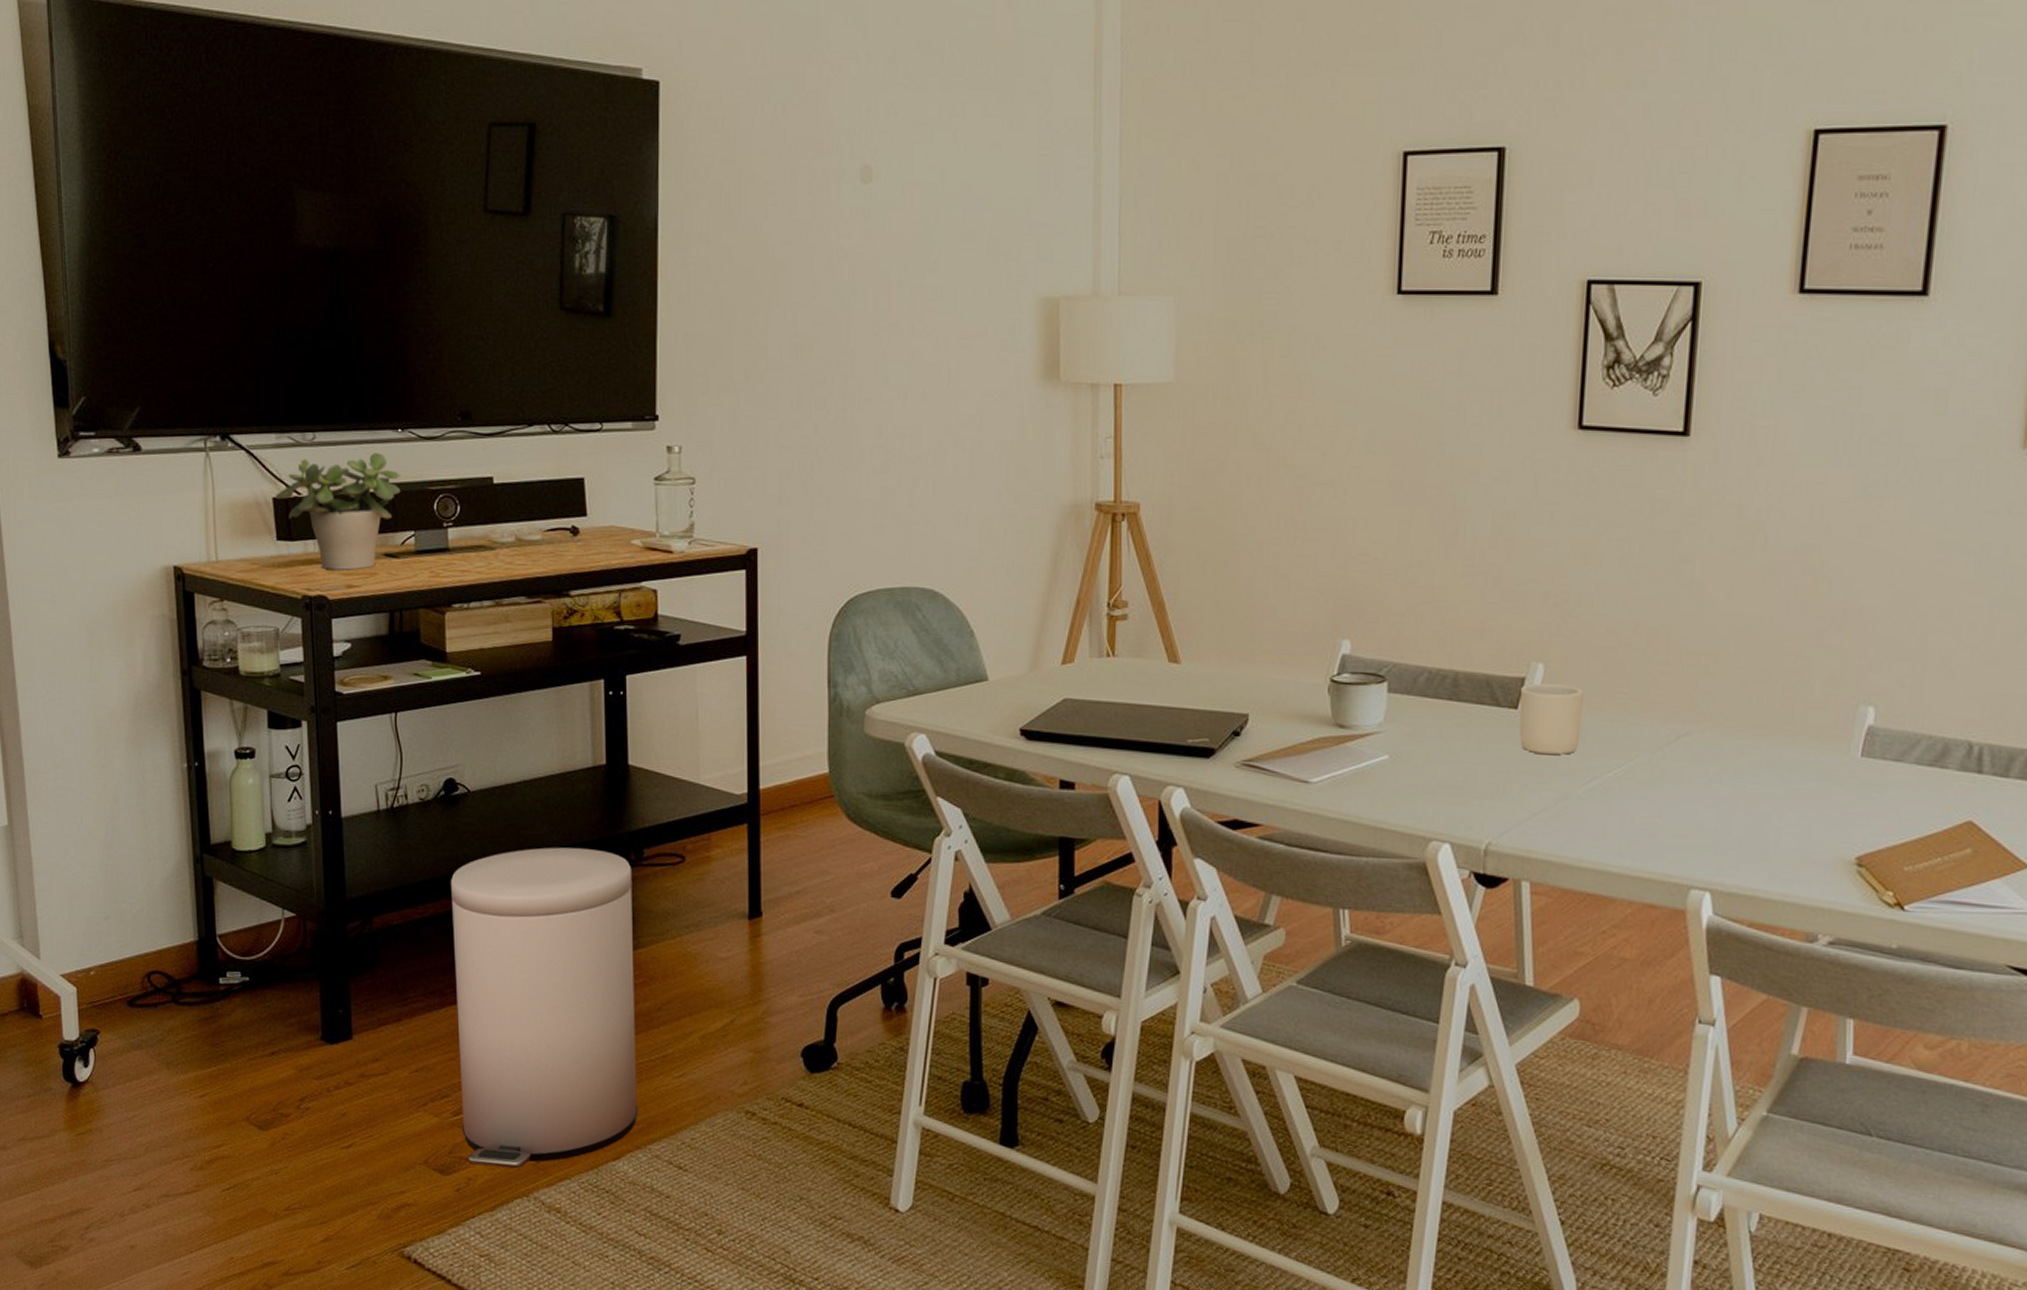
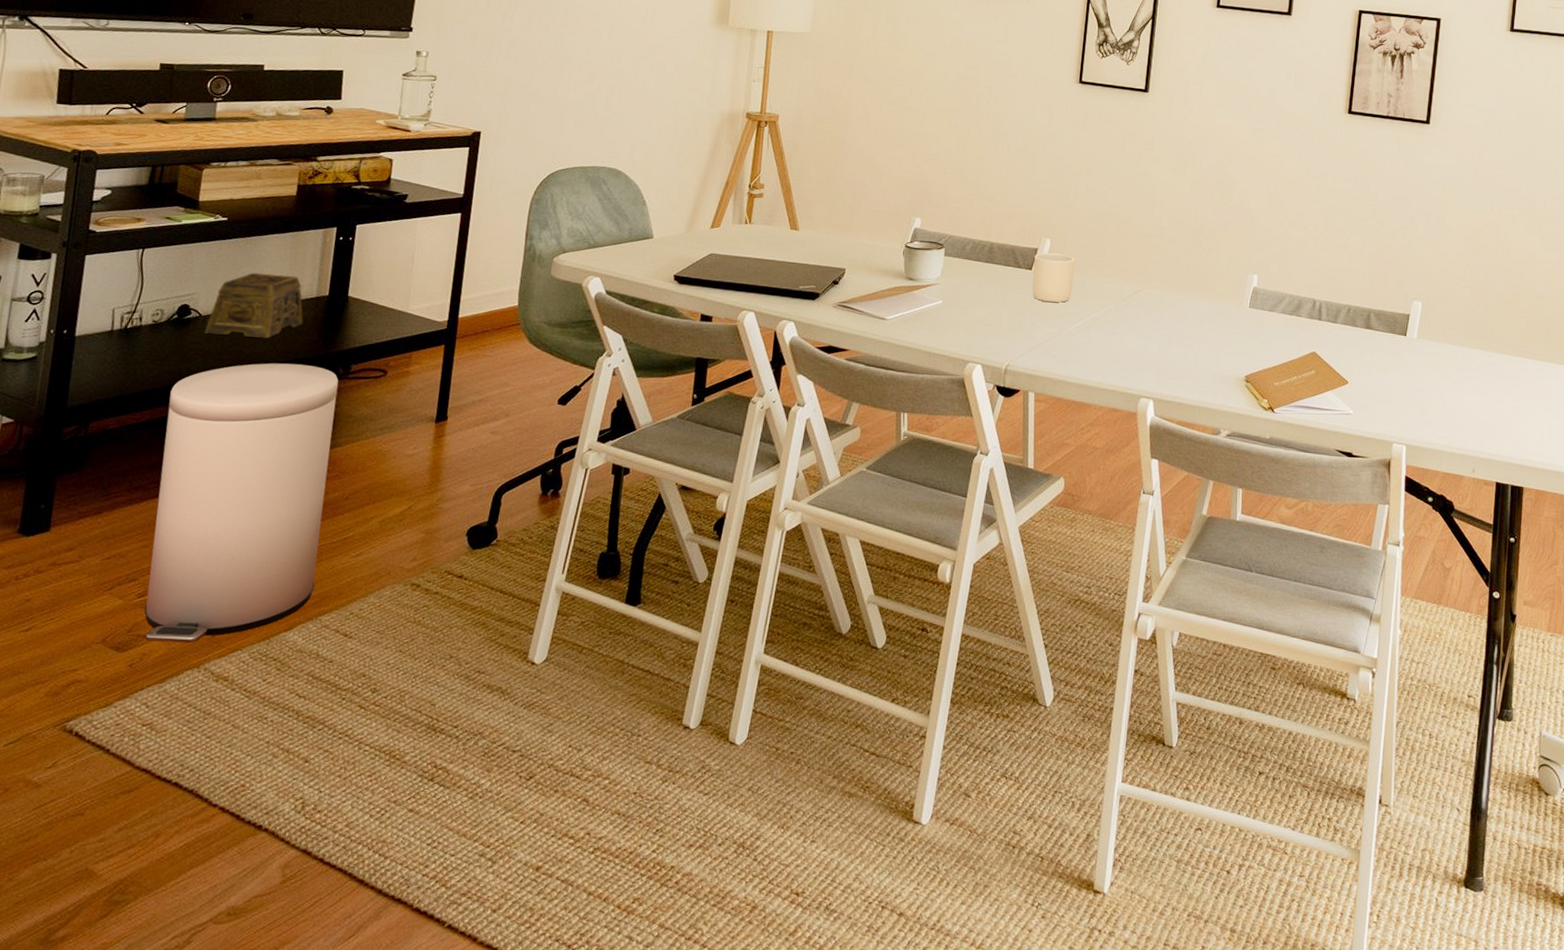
potted plant: present [275,452,401,571] -> none [62,39,182,132]
decorative box: none [477,738,583,819] -> present [205,272,304,339]

